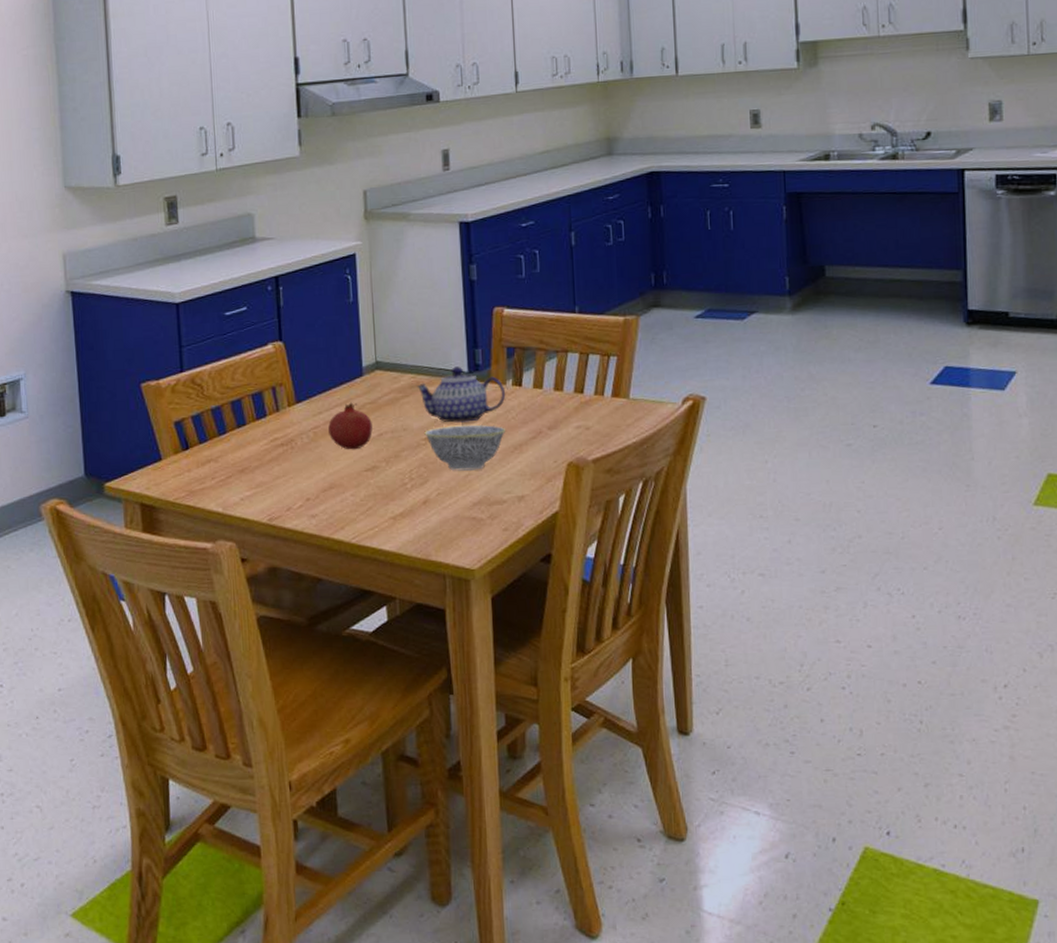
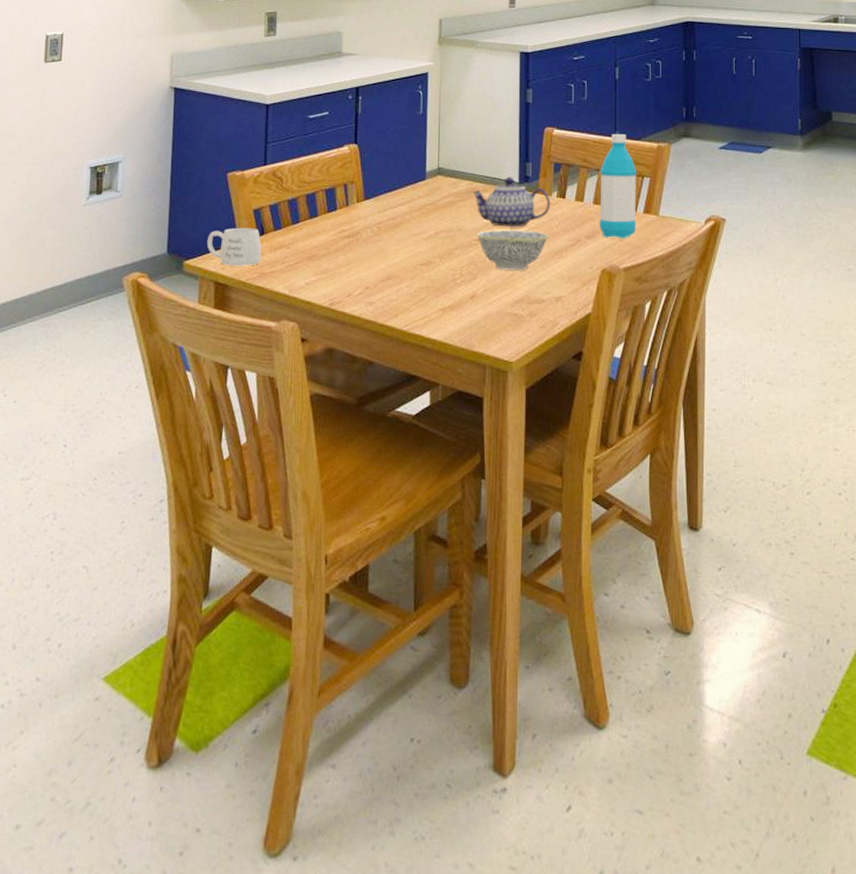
mug: none [126,442,189,486] -> present [206,227,262,266]
fruit: present [328,402,373,450] -> none [391,202,430,245]
water bottle: none [559,309,605,428] -> present [599,134,637,239]

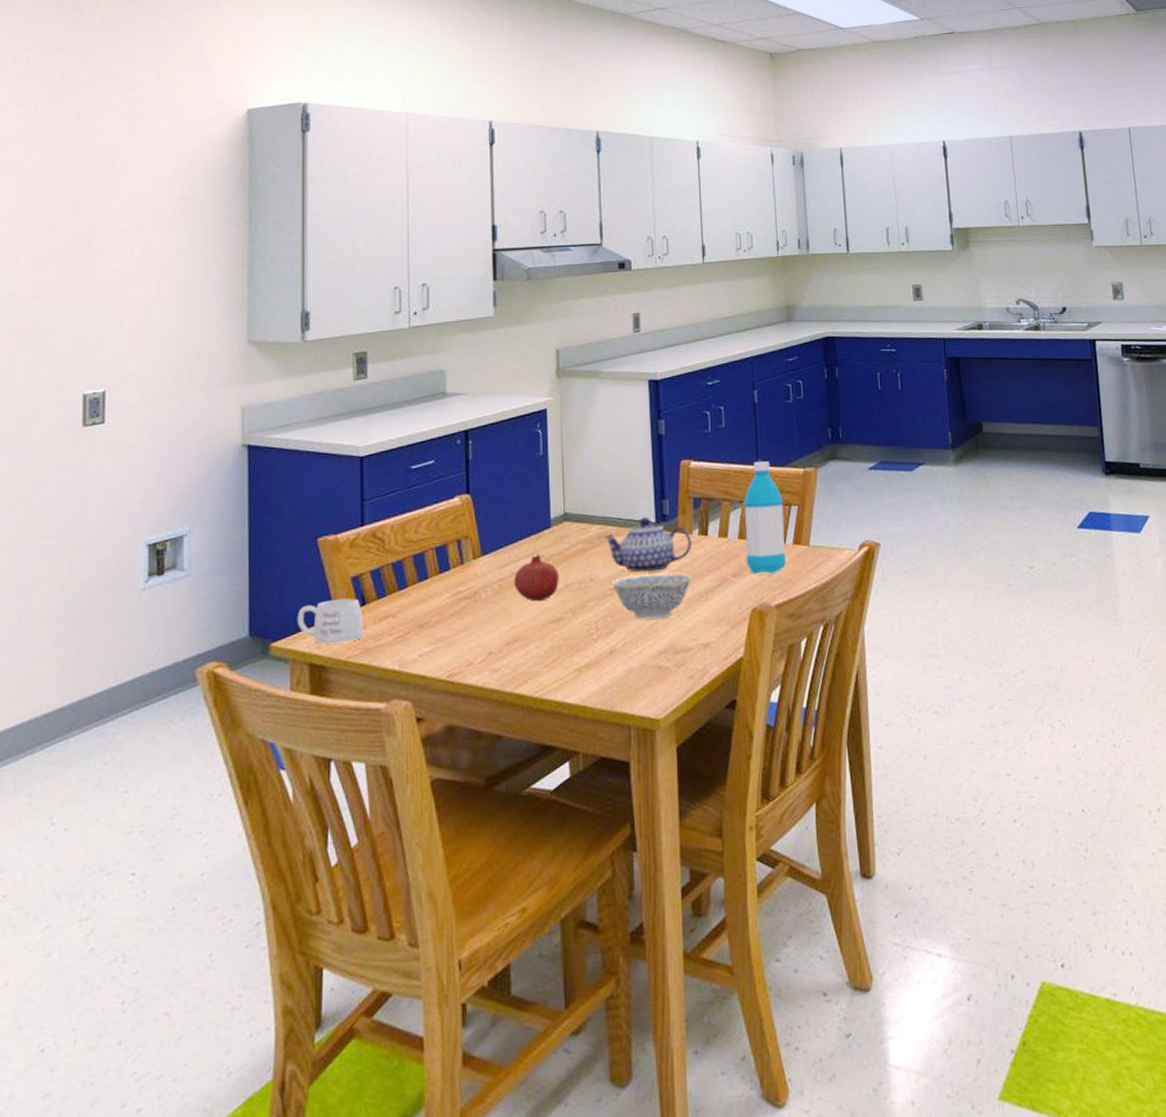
fruit: none [391,202,430,245] -> present [514,554,559,602]

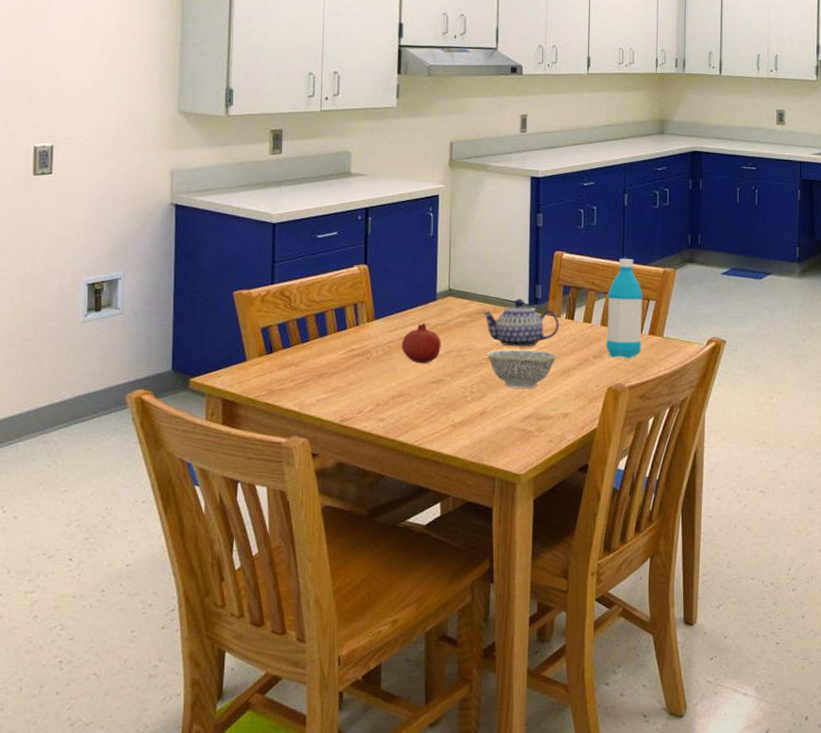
mug: present [297,598,364,644] -> none [213,346,270,384]

